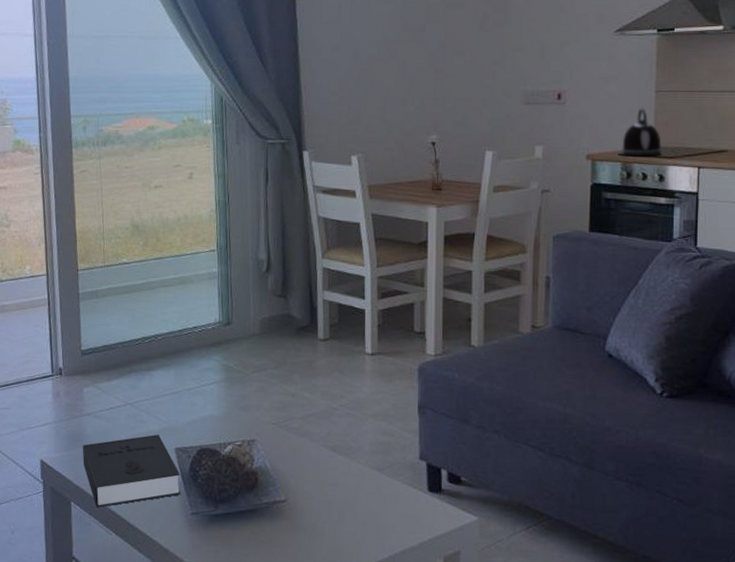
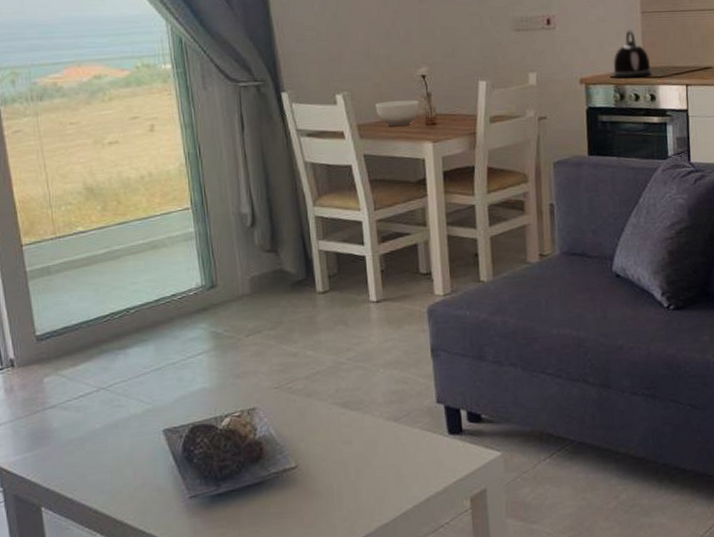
booklet: present [82,434,181,508] -> none [48,418,175,509]
bowl: none [386,165,428,190] -> present [374,100,420,127]

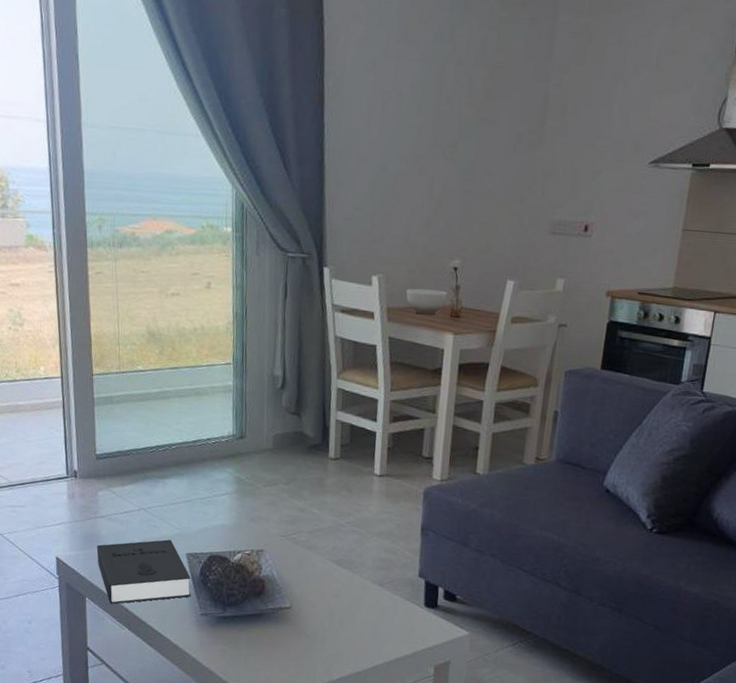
booklet: none [48,418,175,509] -> present [96,539,191,604]
kettle: present [612,29,652,78] -> none [640,245,683,298]

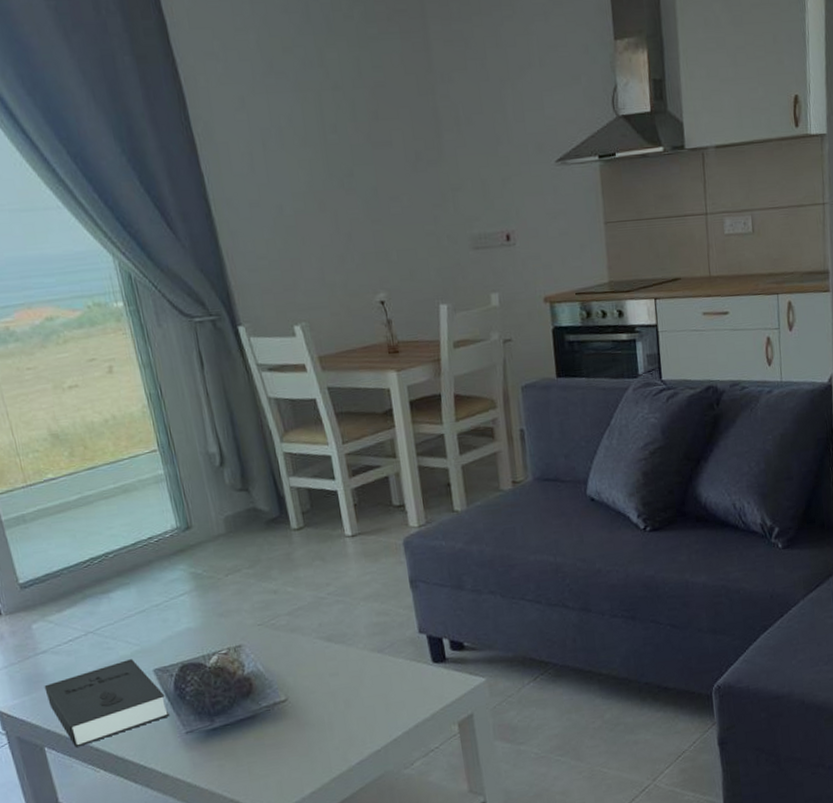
bowl: present [406,288,448,315] -> none [334,327,381,357]

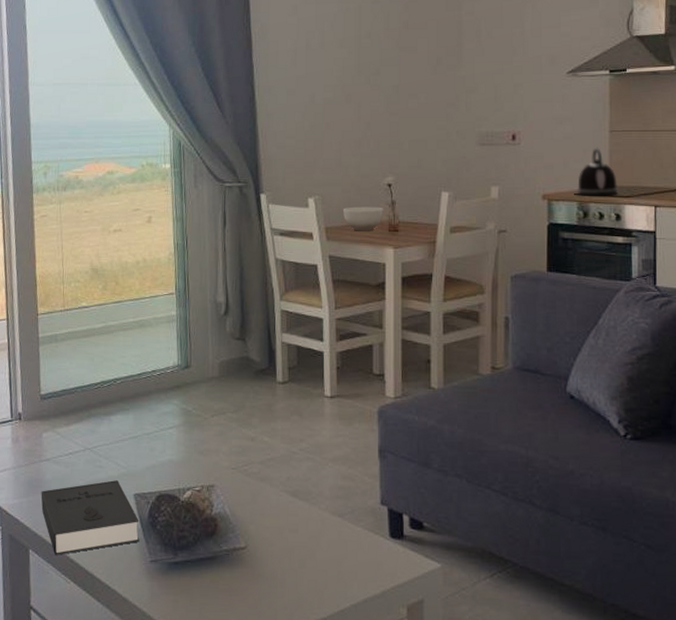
bowl: none [334,327,381,357] -> present [342,206,384,231]
kettle: none [578,241,619,295] -> present [576,147,619,196]

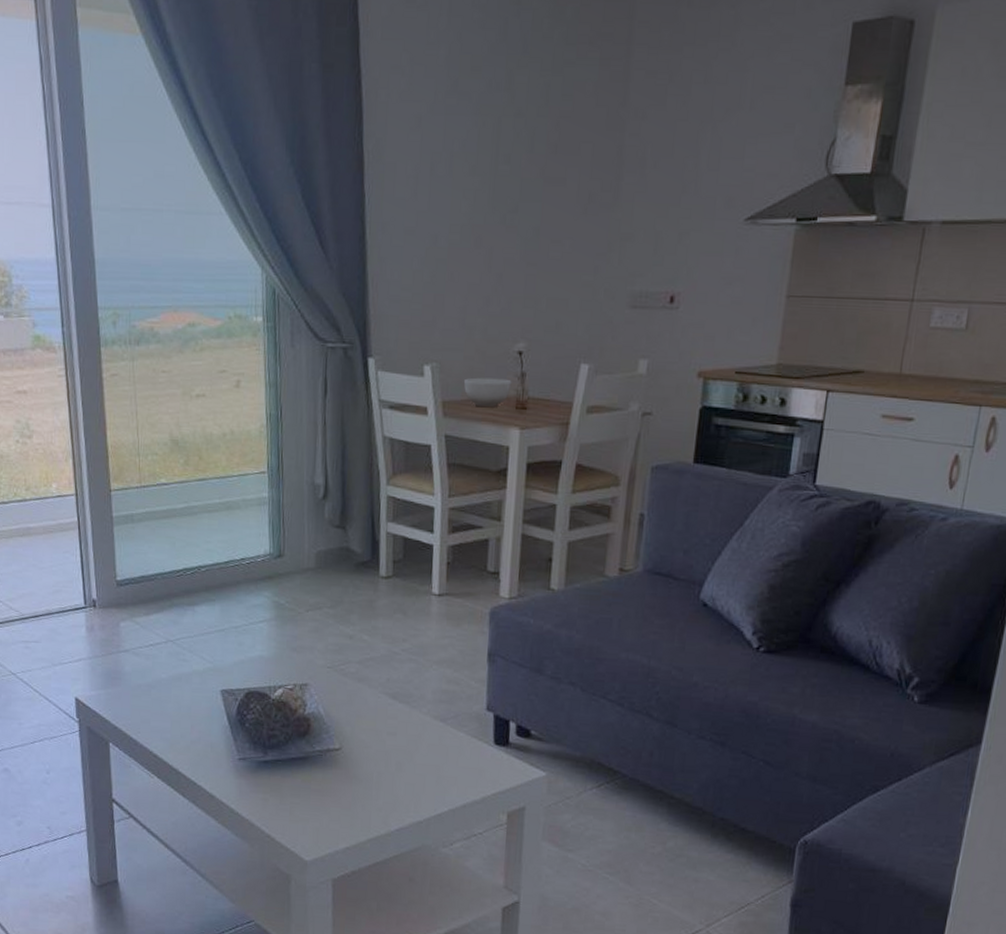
booklet: present [41,480,140,555] -> none [120,675,227,750]
kettle: present [576,147,619,196] -> none [738,315,788,376]

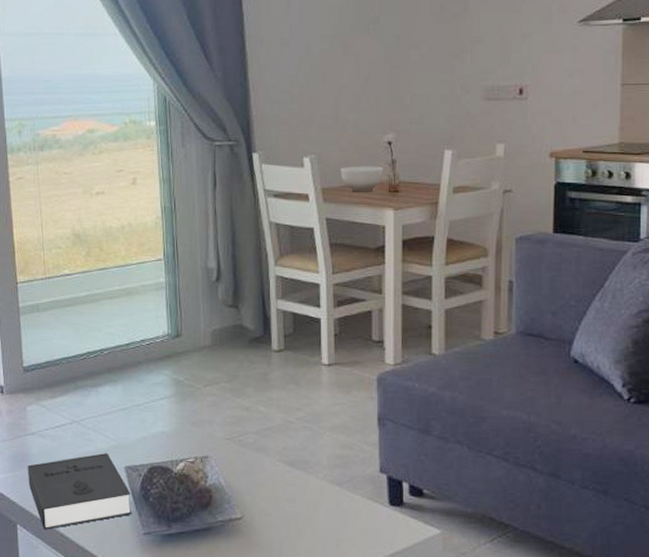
booklet: none [120,675,227,750] -> present [27,453,132,530]

